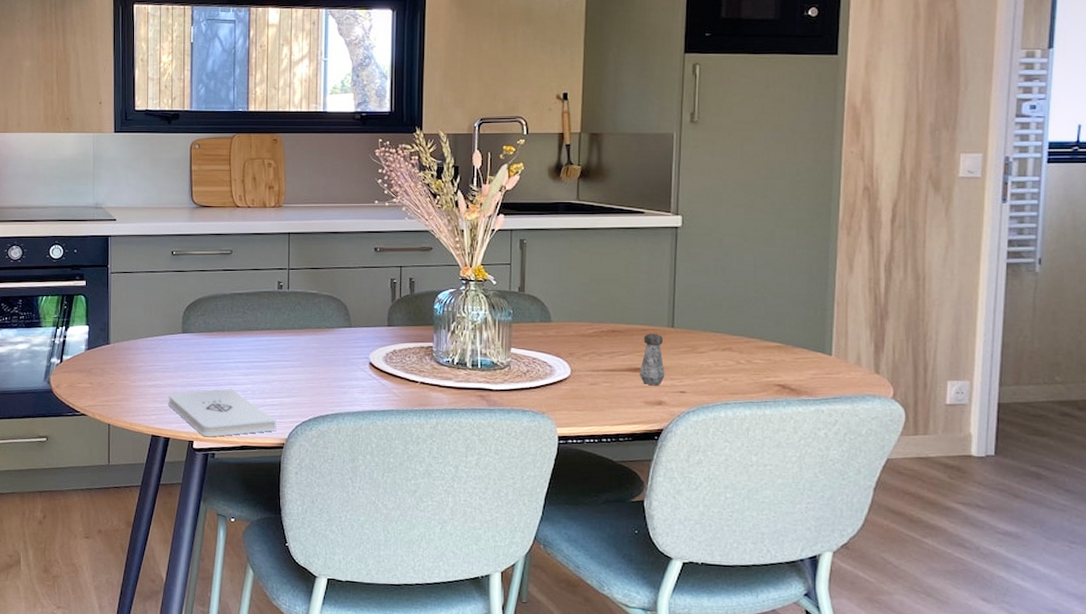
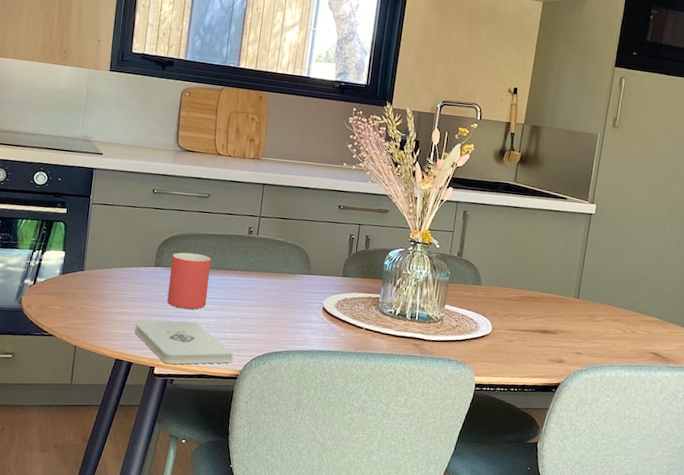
mug: none [199,315,242,376] -> present [167,252,212,310]
salt shaker: present [640,333,665,386] -> none [547,301,569,347]

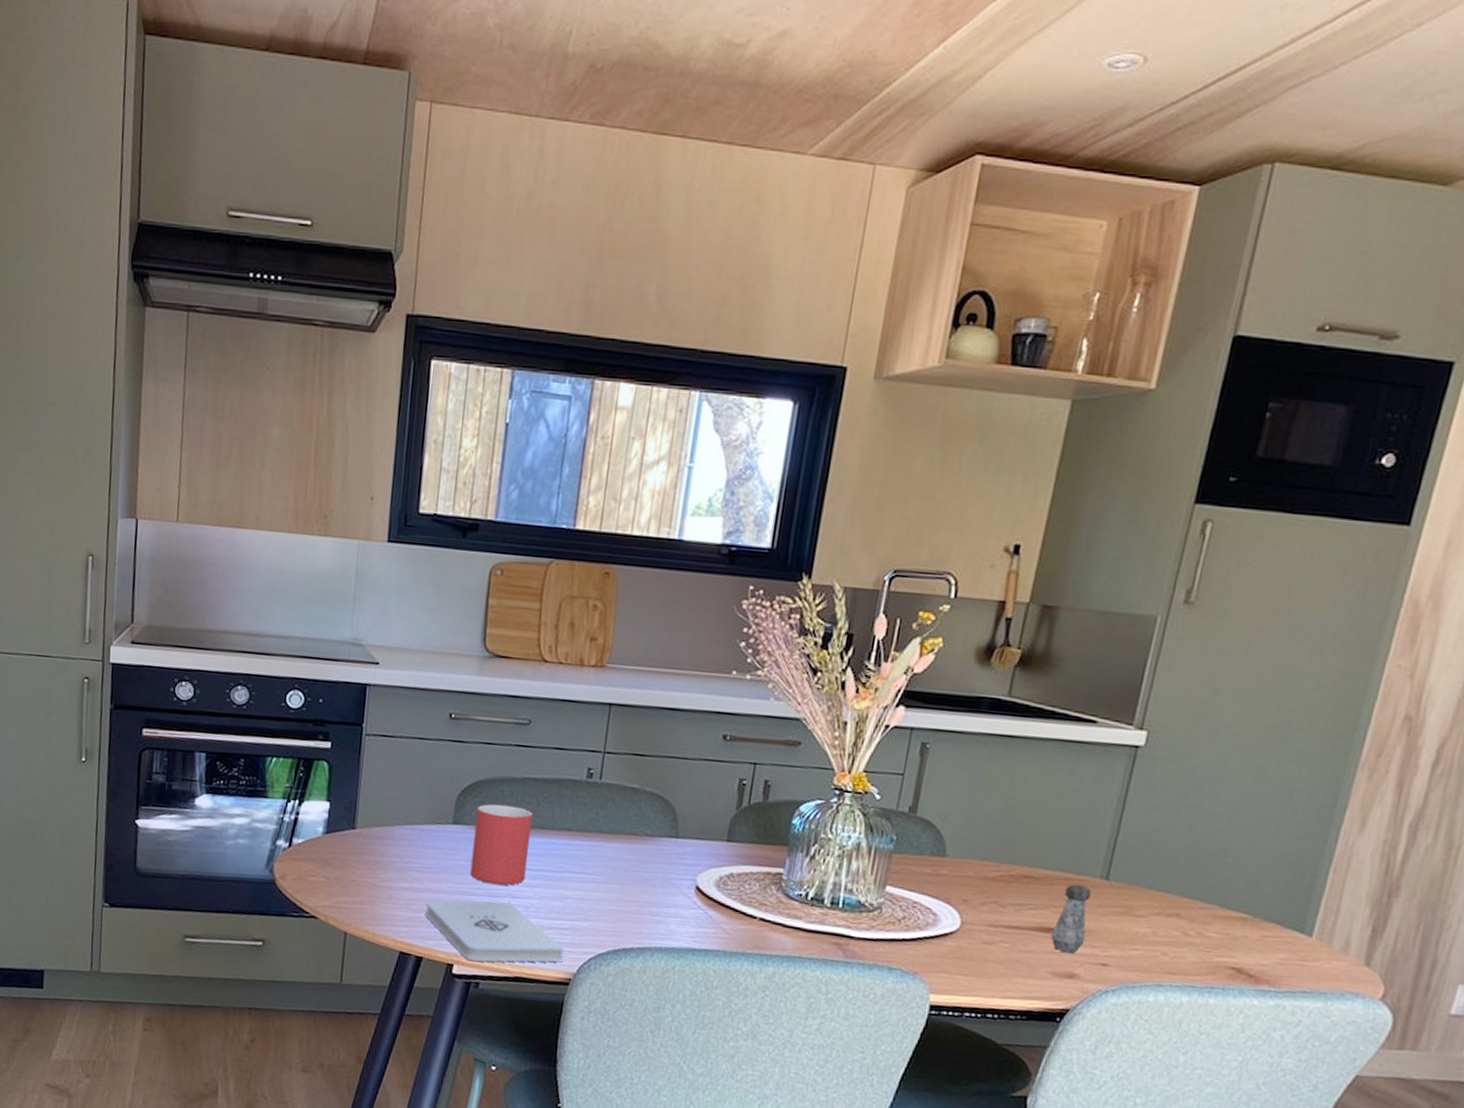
salt shaker: none [547,301,569,347] -> present [1051,884,1091,954]

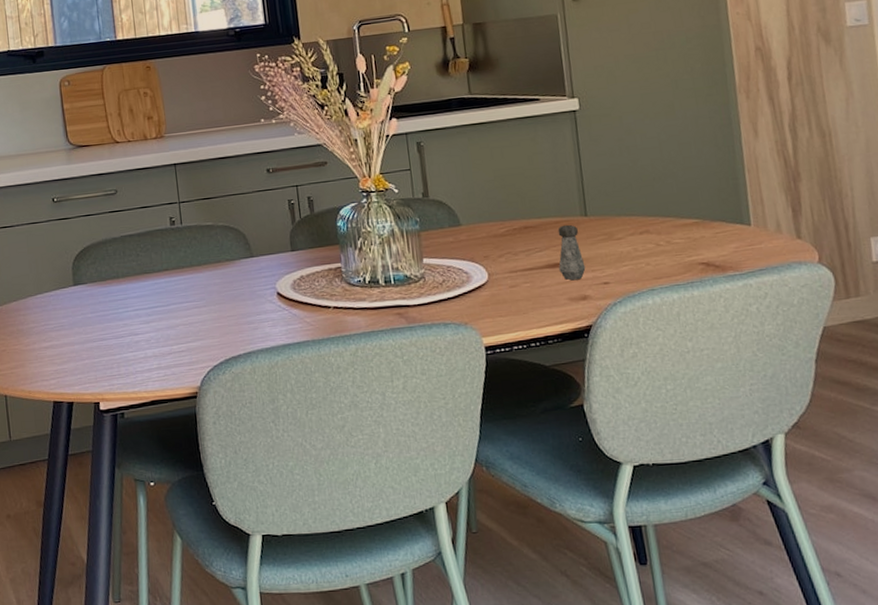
notepad: present [425,900,564,963] -> none [66,339,187,395]
mug: present [470,804,533,886] -> none [91,260,142,328]

